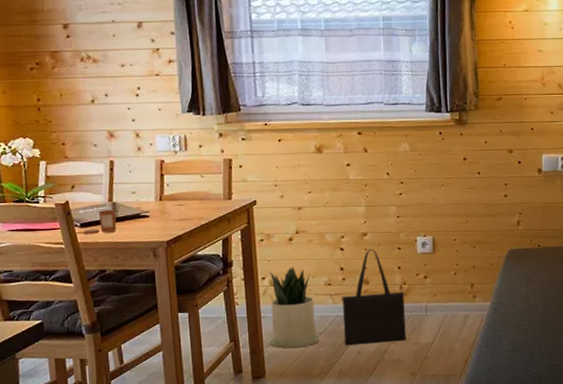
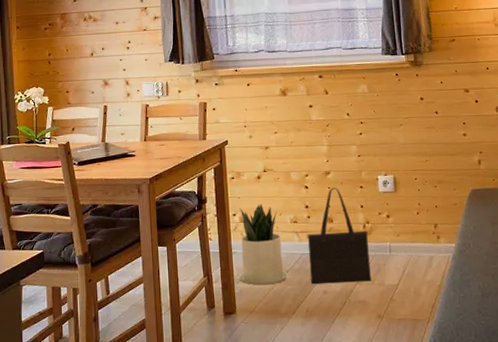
candle: present [82,209,117,235] -> none [79,149,108,172]

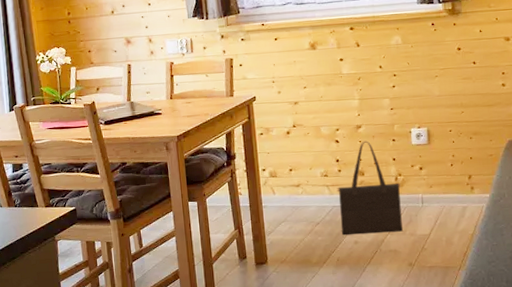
planter: present [238,204,288,286] -> none [269,159,319,237]

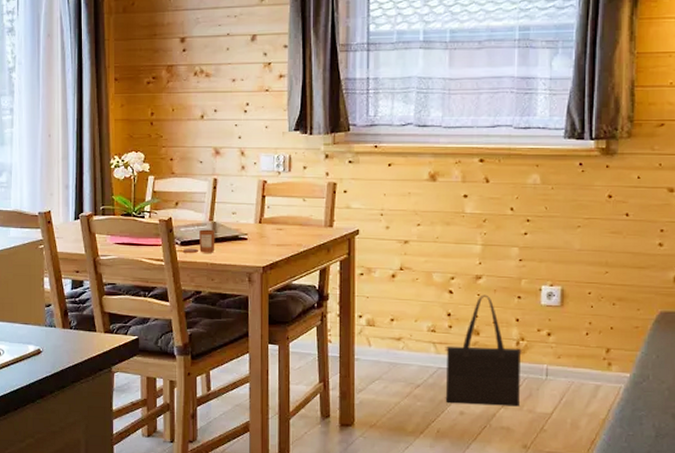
candle: none [106,108,135,131] -> present [182,229,215,254]

